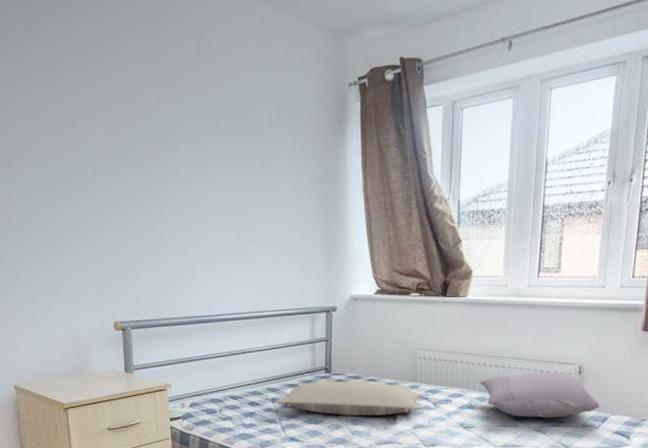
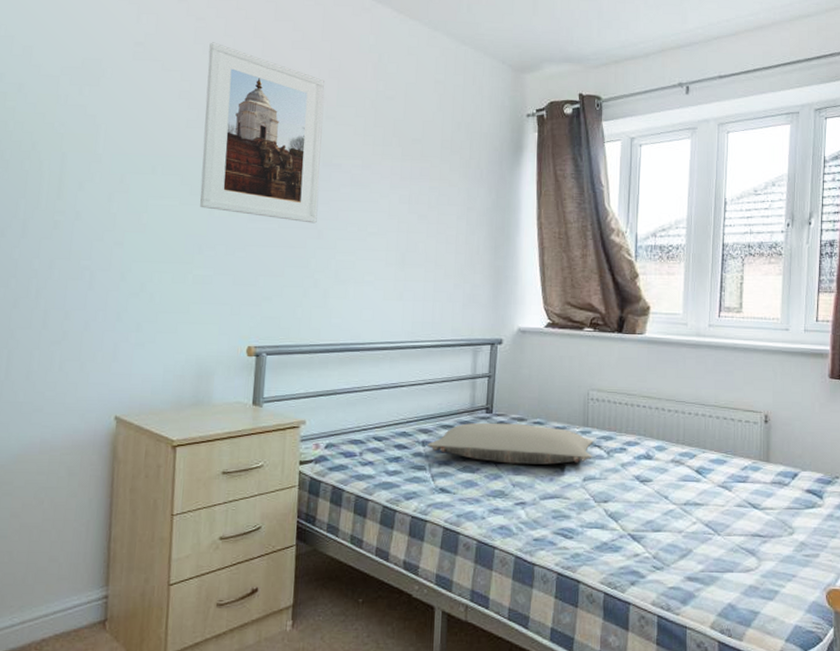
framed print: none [40,29,161,207] -> present [200,42,325,224]
pillow: present [480,372,599,418] -> none [658,419,788,473]

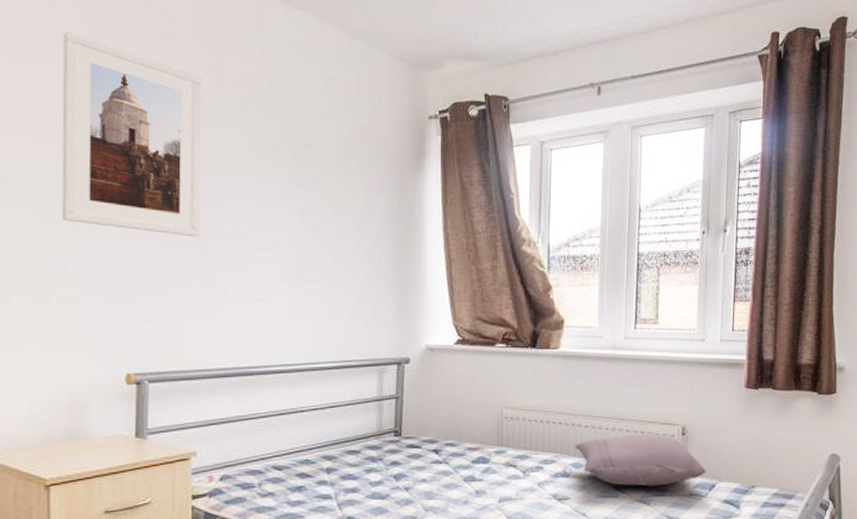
pillow: present [427,422,594,465] -> none [332,445,509,488]
pillow: none [658,419,788,473] -> present [575,433,706,487]

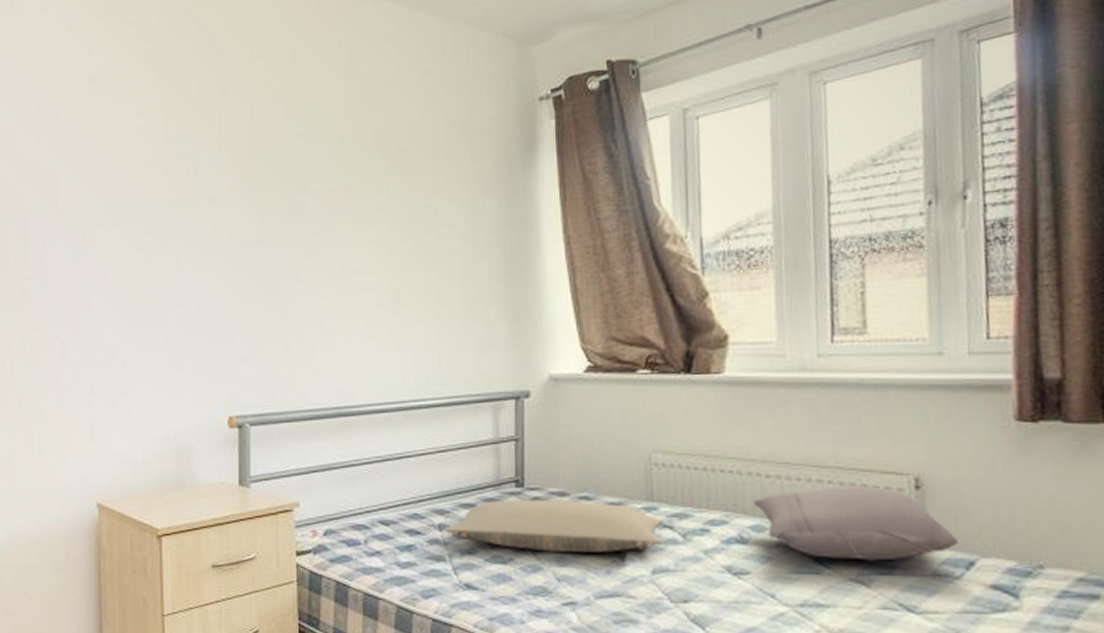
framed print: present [61,32,202,237] -> none [162,65,294,265]
pillow: none [332,445,509,488] -> present [444,499,663,553]

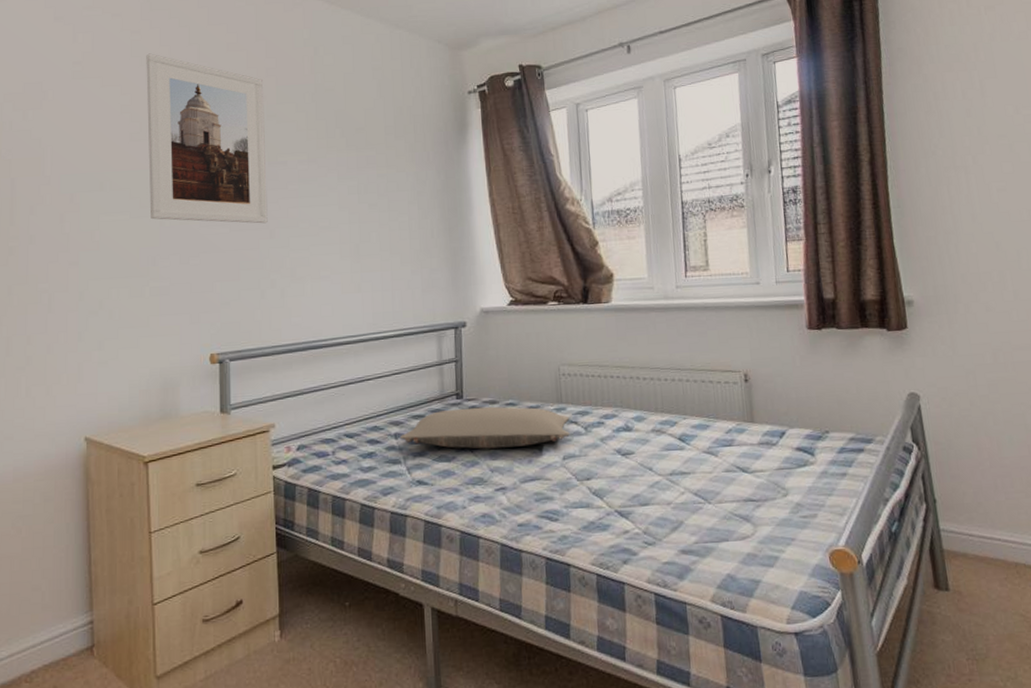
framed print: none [162,65,294,265] -> present [146,53,268,224]
pillow: present [753,486,958,561] -> none [635,381,774,438]

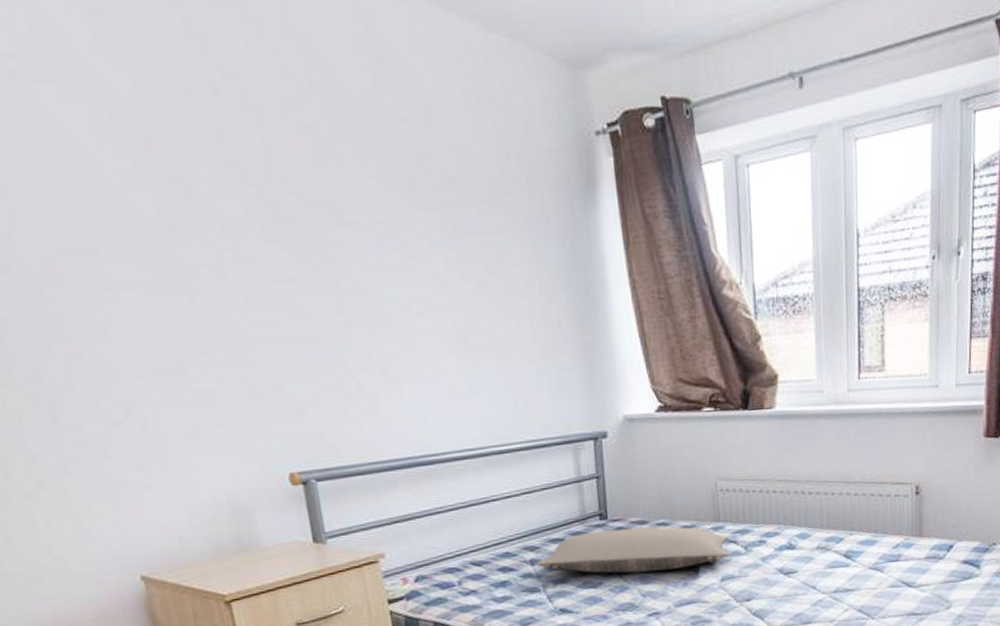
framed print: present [146,53,268,224] -> none [121,47,342,307]

